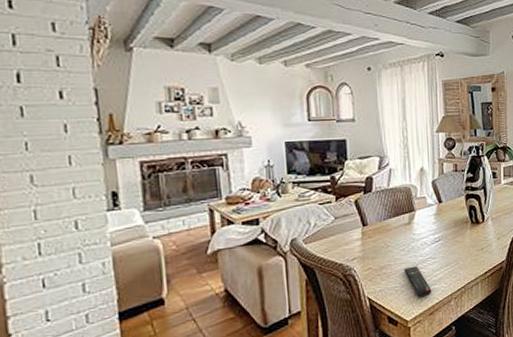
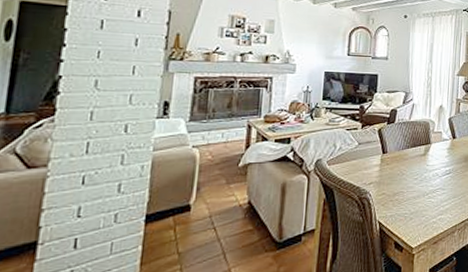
remote control: present [404,266,432,297] -> none [415,195,438,226]

